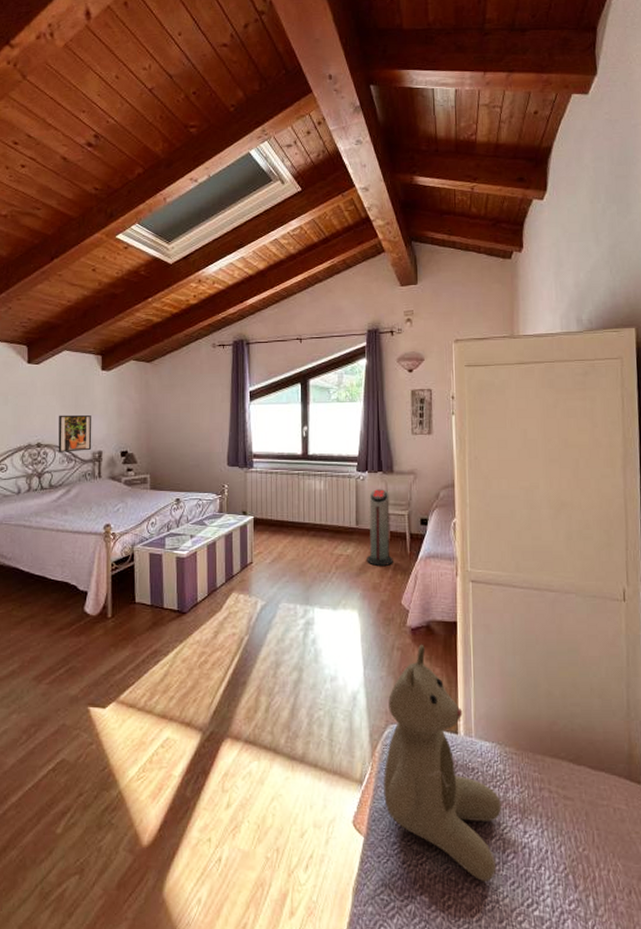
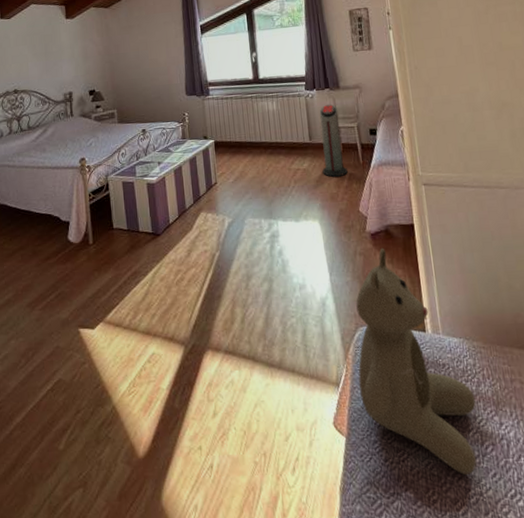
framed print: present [58,414,92,452] -> none [31,60,63,97]

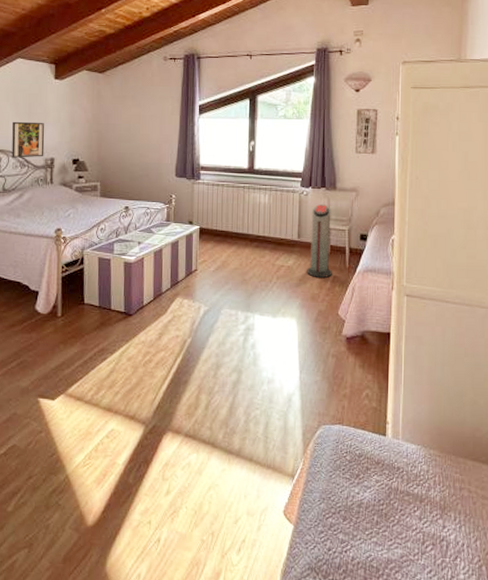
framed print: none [31,60,63,97] -> present [12,121,45,158]
teddy bear: present [356,248,477,475] -> none [314,352,423,569]

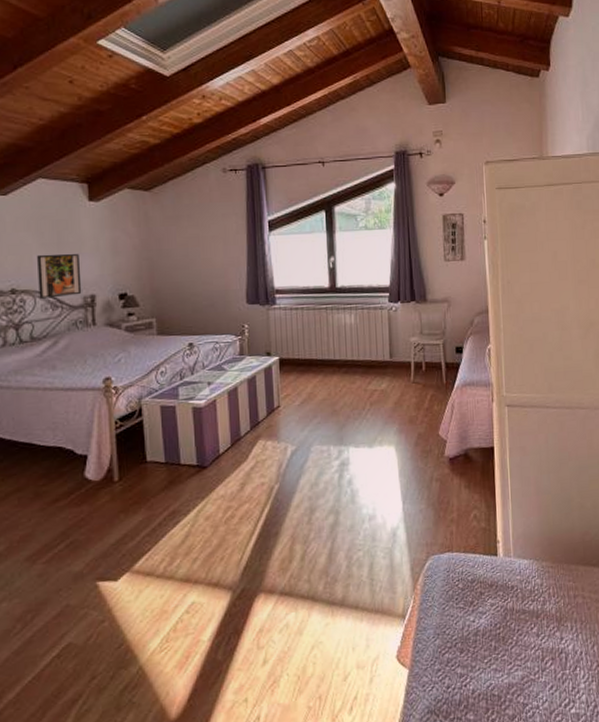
air purifier: present [307,203,332,278] -> none [402,318,429,399]

